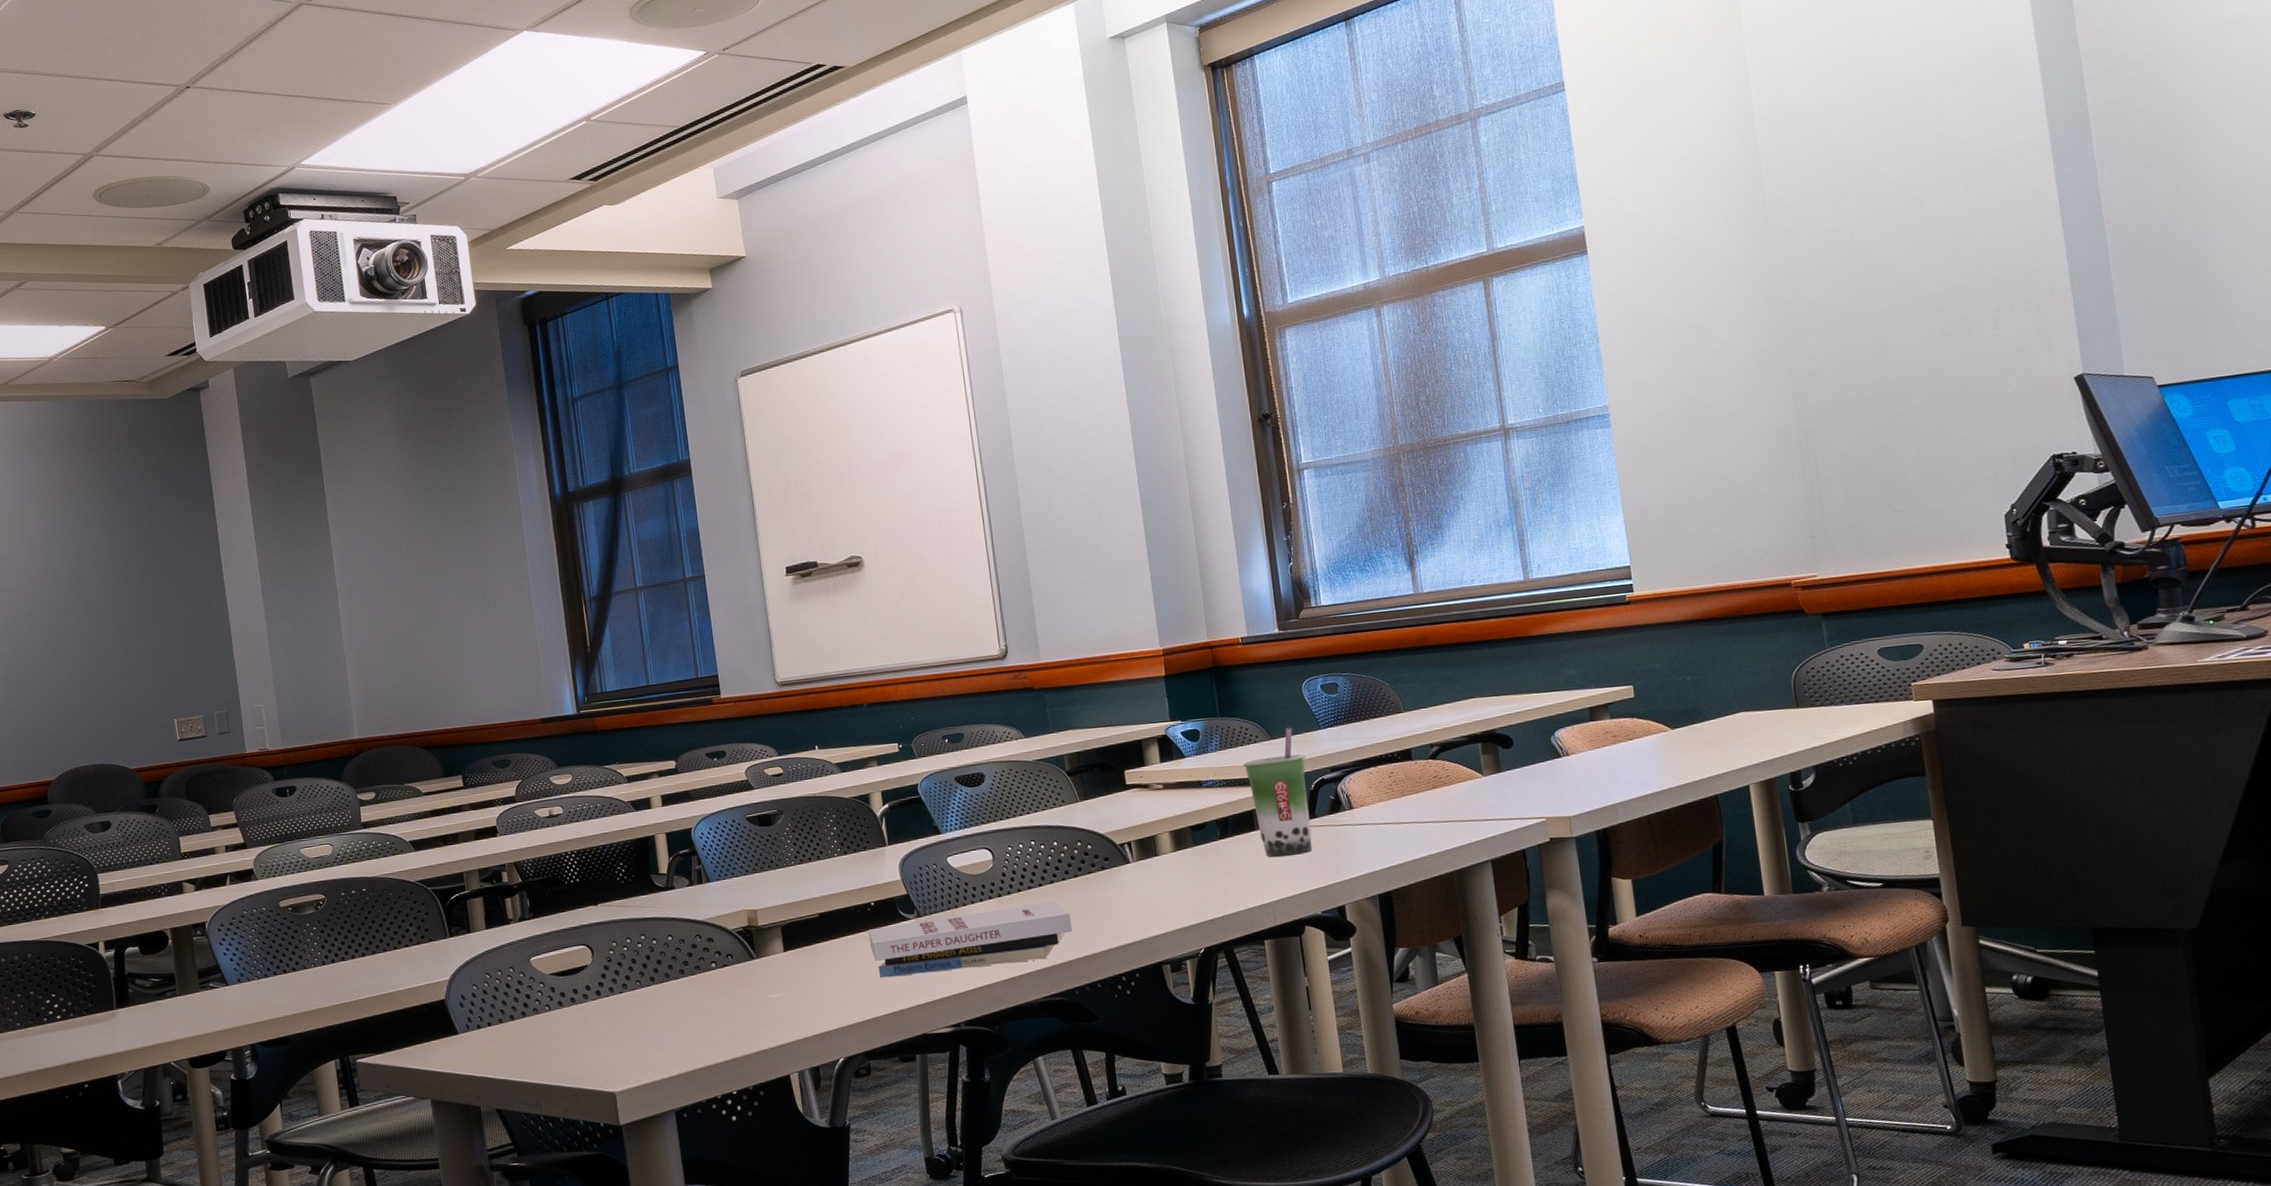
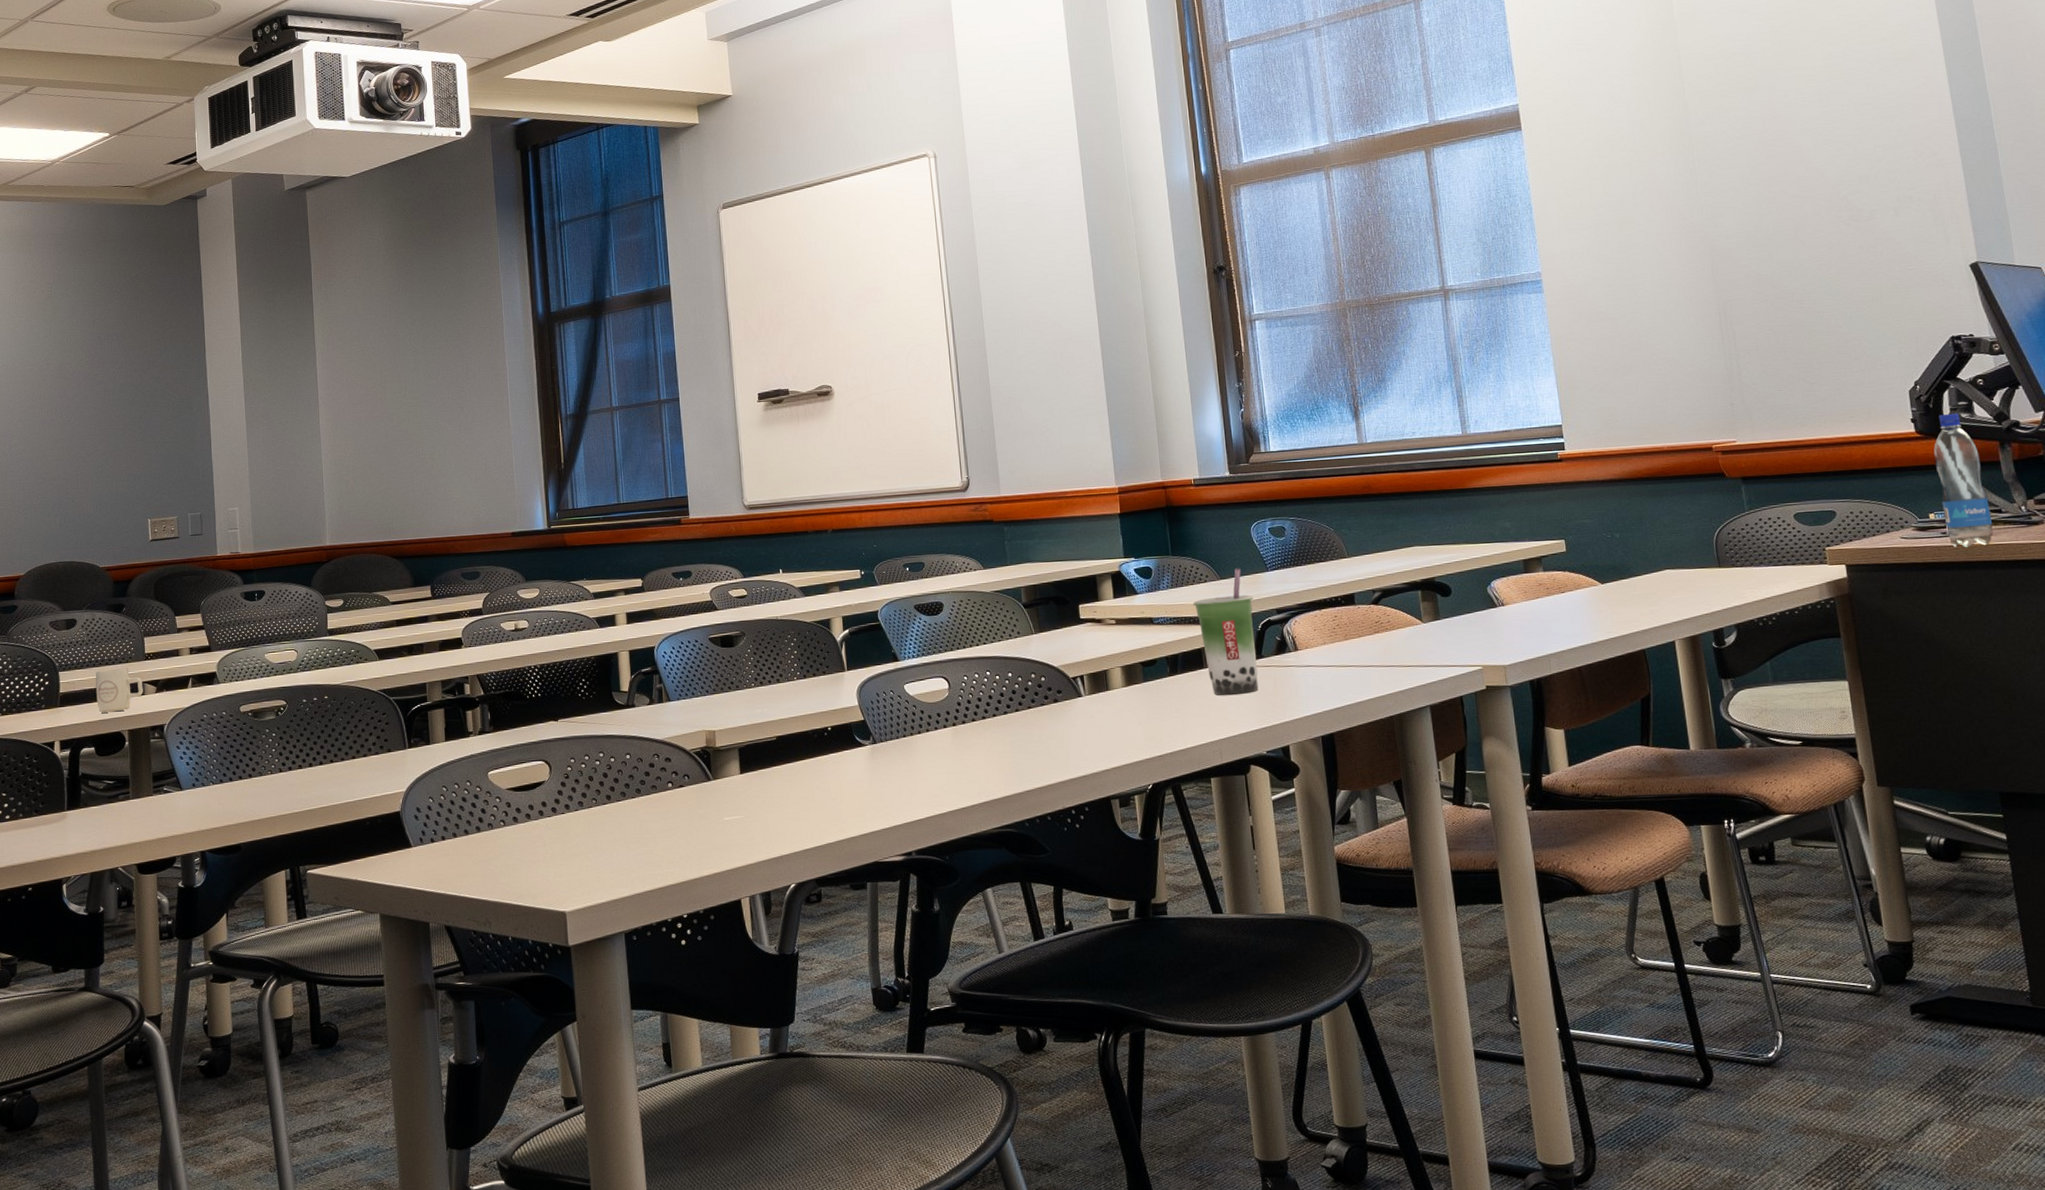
mug: none [134,867,183,913] -> present [95,668,143,713]
books: present [868,902,1072,978] -> none [824,733,1024,804]
bottle: none [2029,536,2093,678] -> present [1933,413,1994,548]

